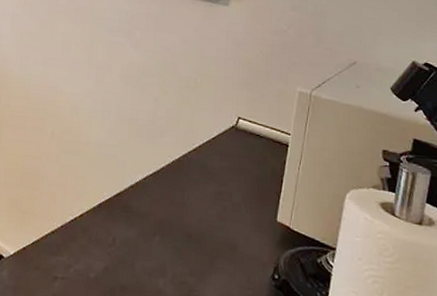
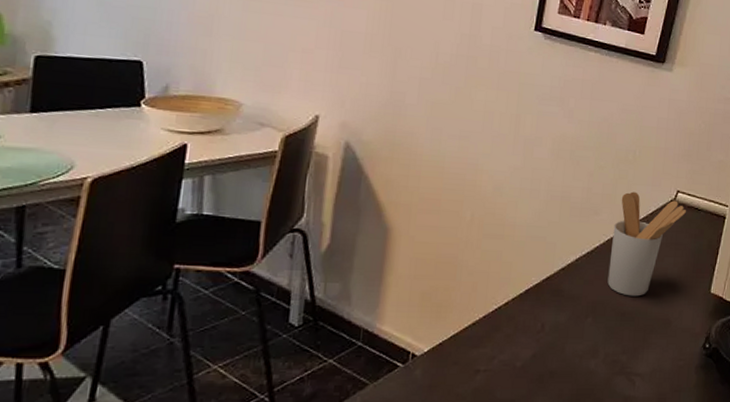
utensil holder: none [173,116,248,219] -> present [607,191,686,297]

